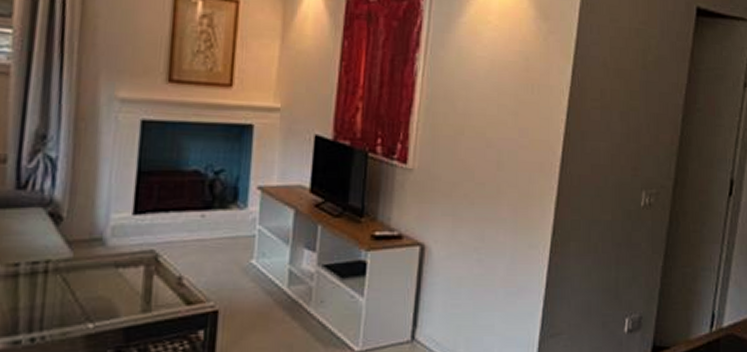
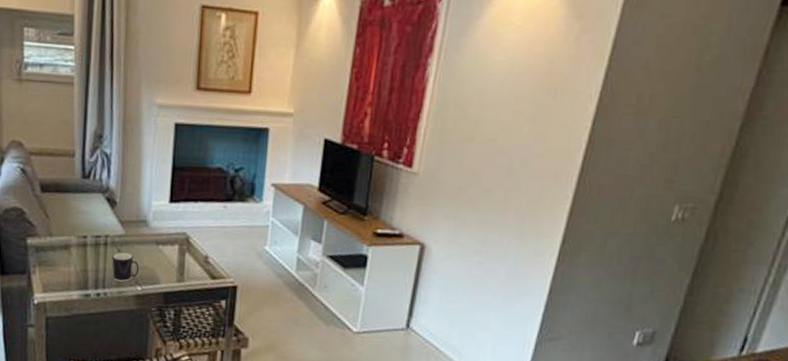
mug: none [53,280,92,321] -> present [112,252,140,283]

